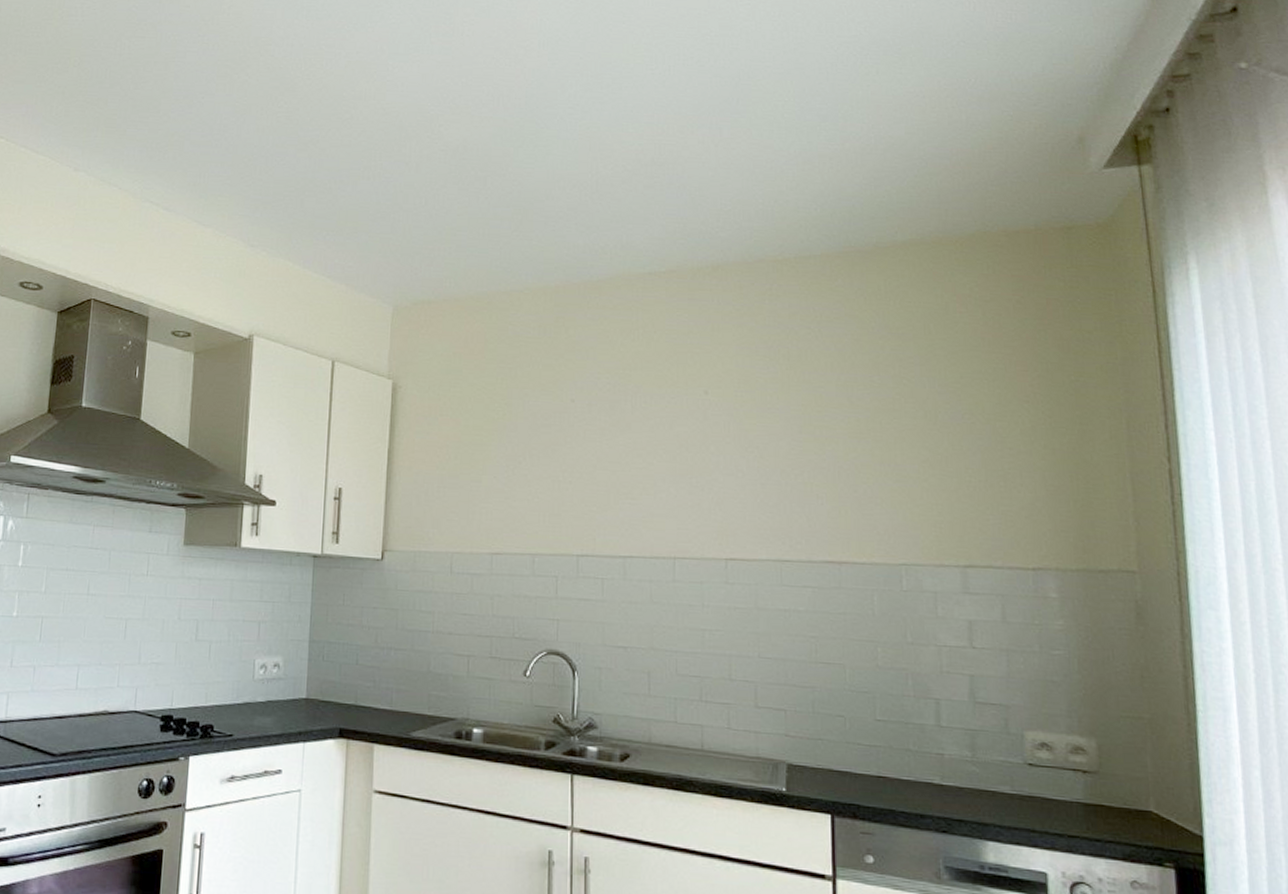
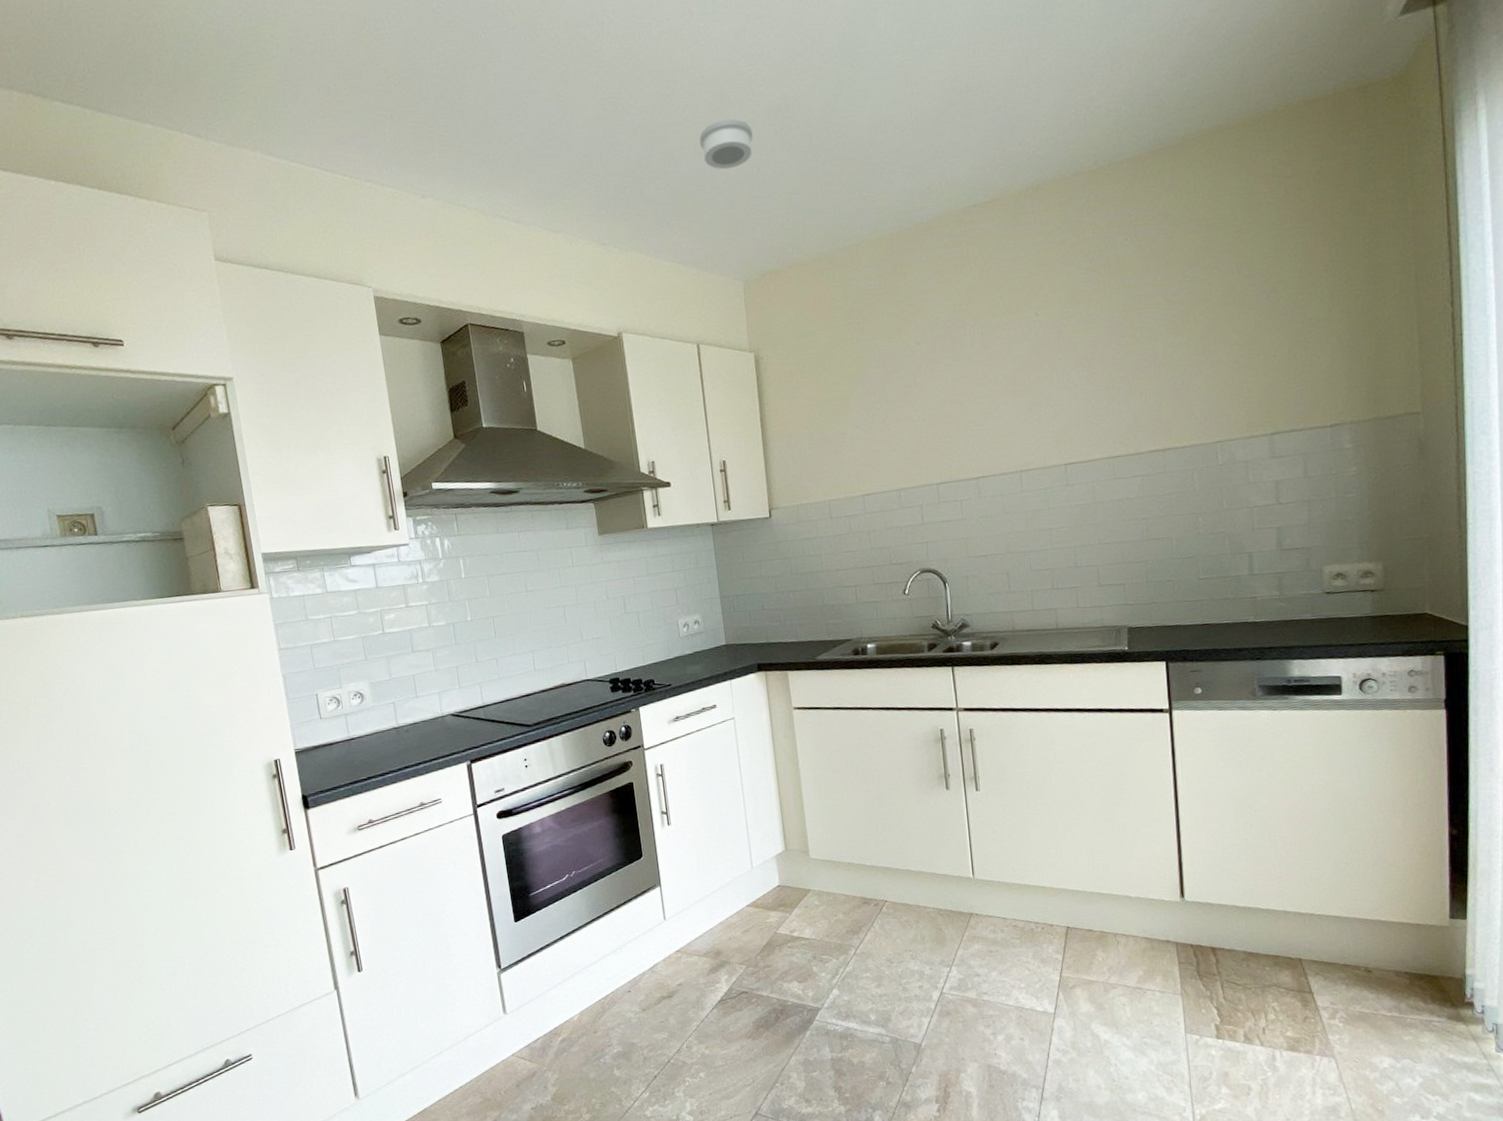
smoke detector: none [370,149,426,197] -> present [699,118,753,170]

